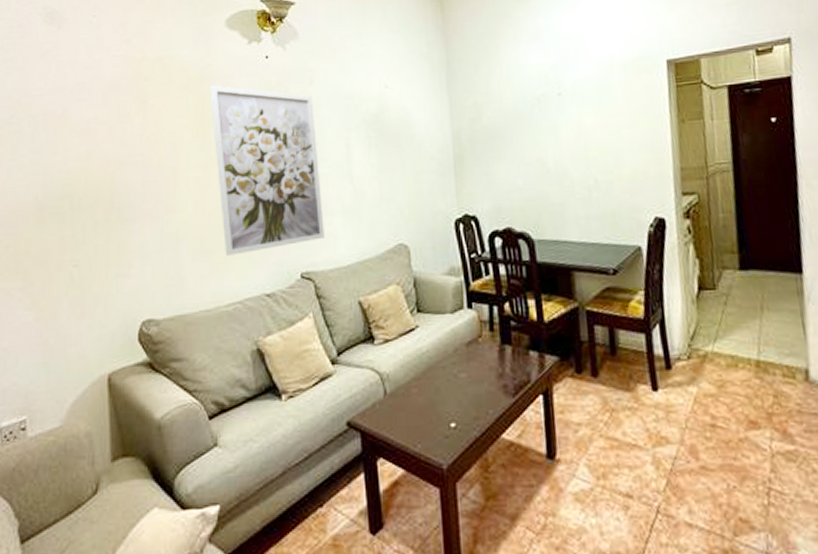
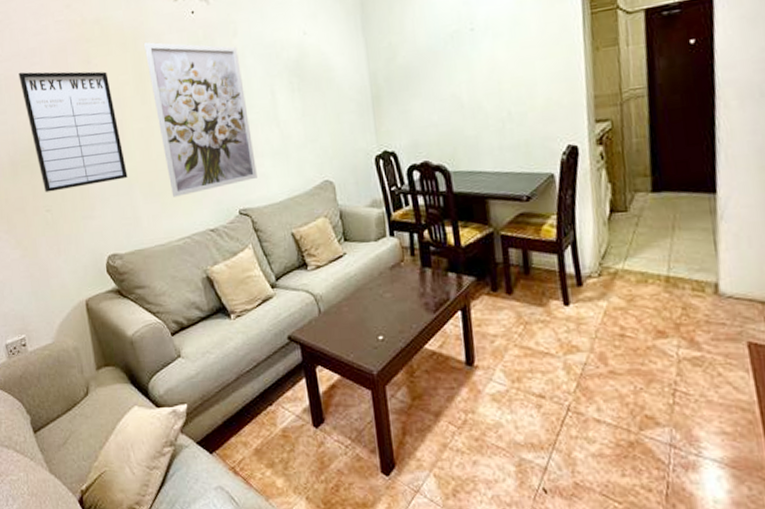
writing board: none [60,107,176,245] -> present [18,71,128,193]

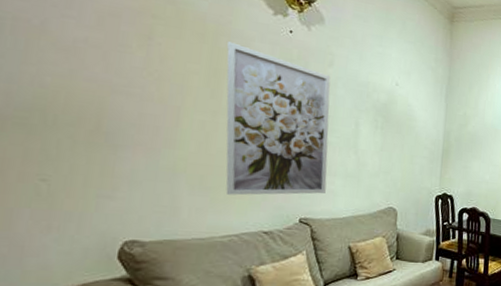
writing board: present [18,71,128,193] -> none [37,18,174,166]

